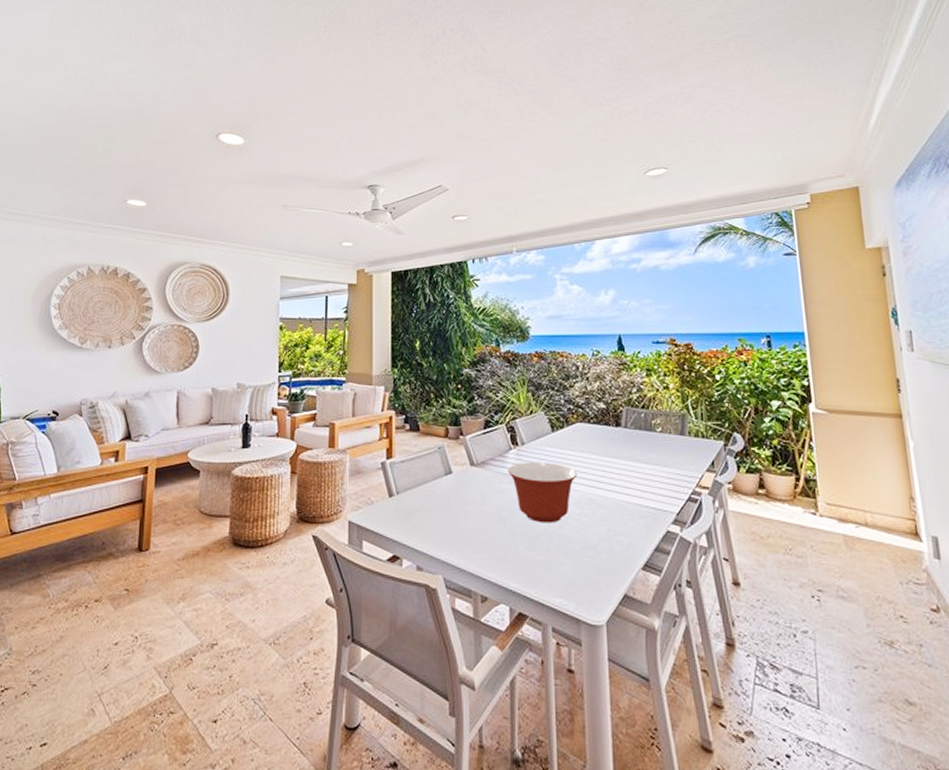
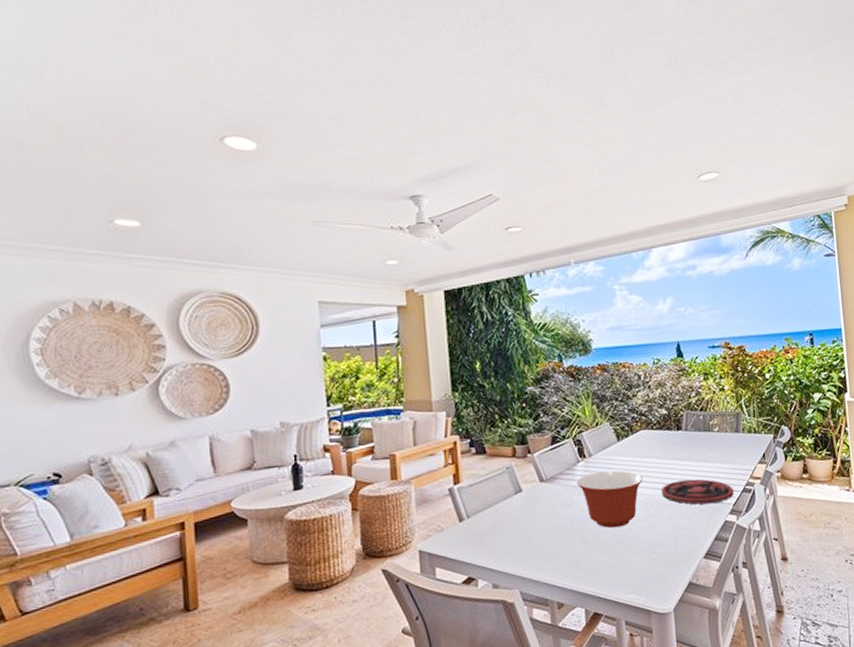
plate: none [596,481,678,510] -> present [660,479,734,505]

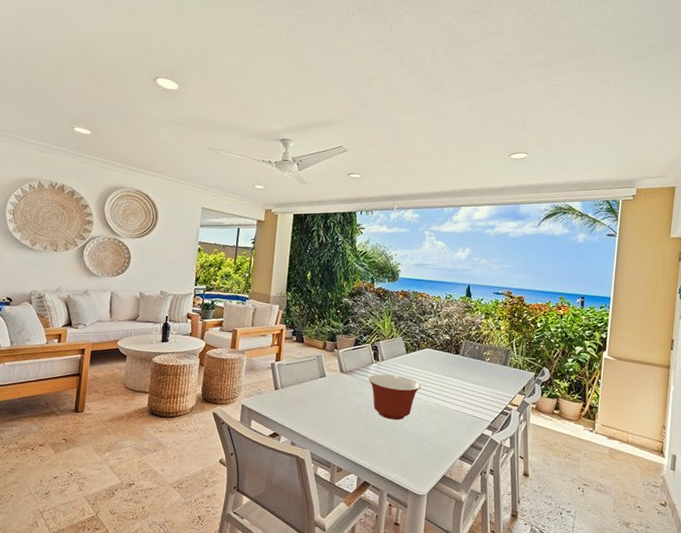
plate: present [660,479,734,505] -> none [433,393,494,418]

